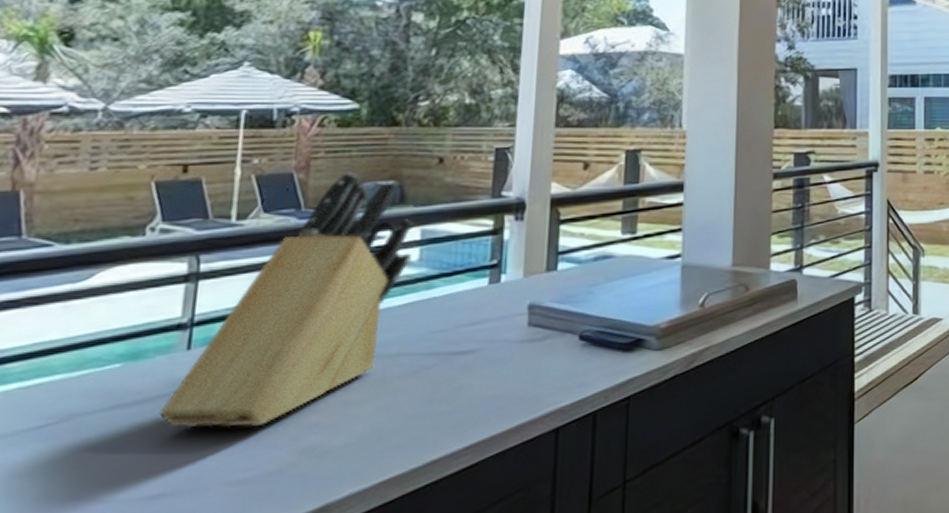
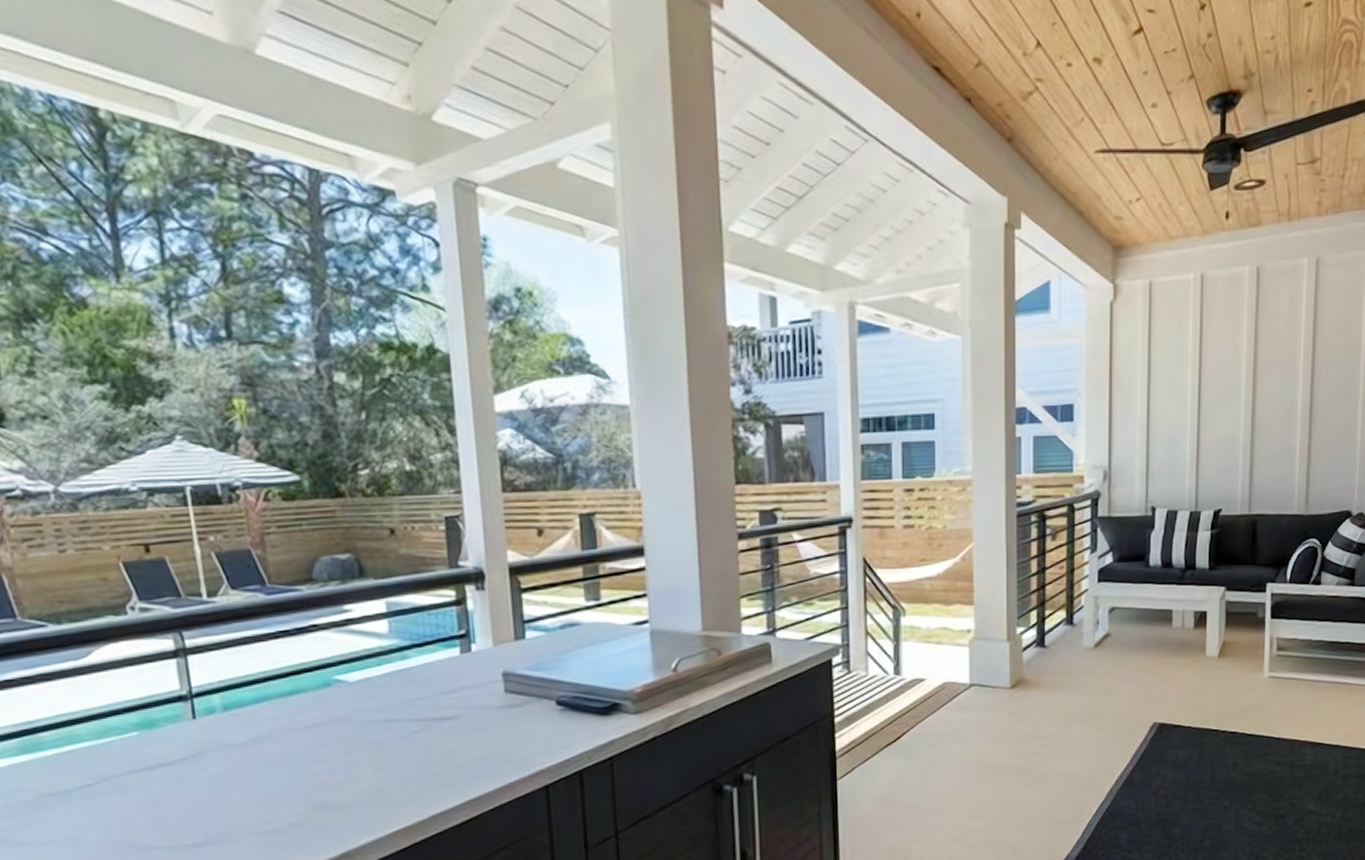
knife block: present [160,172,414,429] -> none [183,546,381,788]

